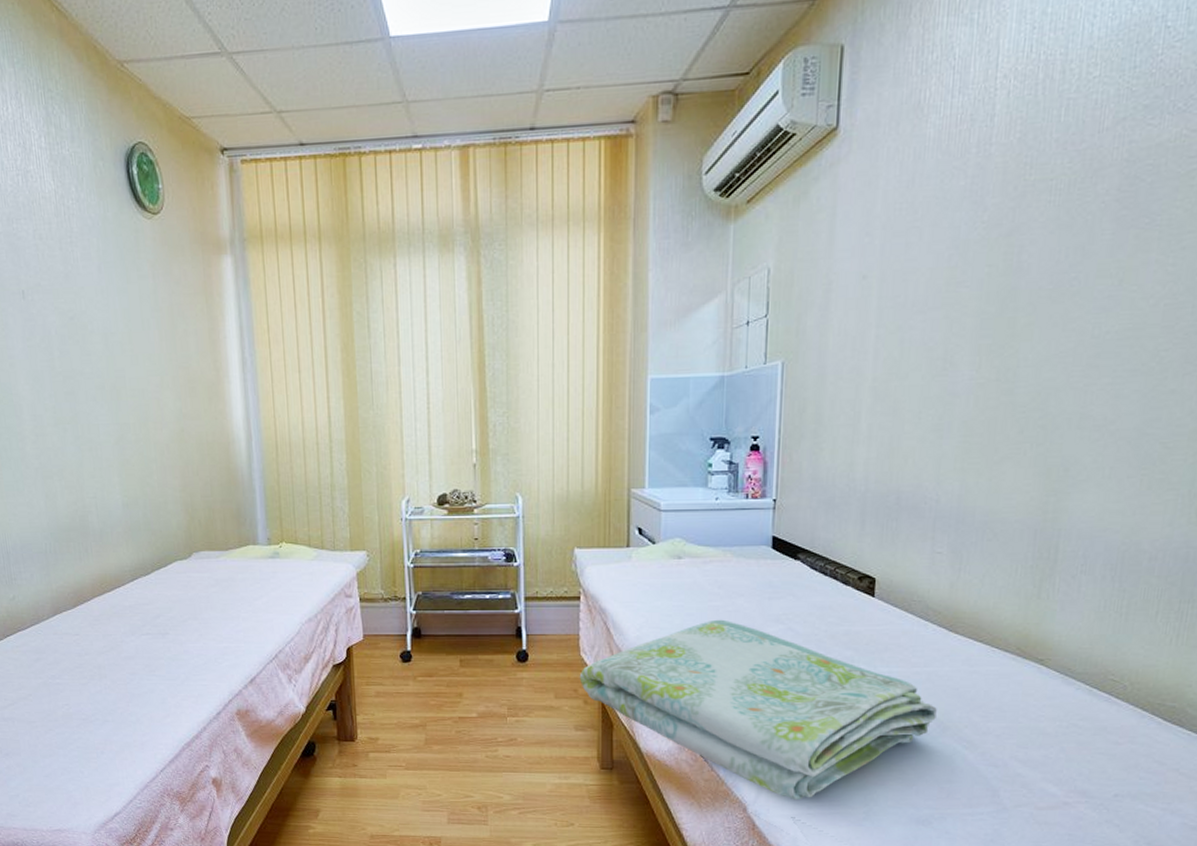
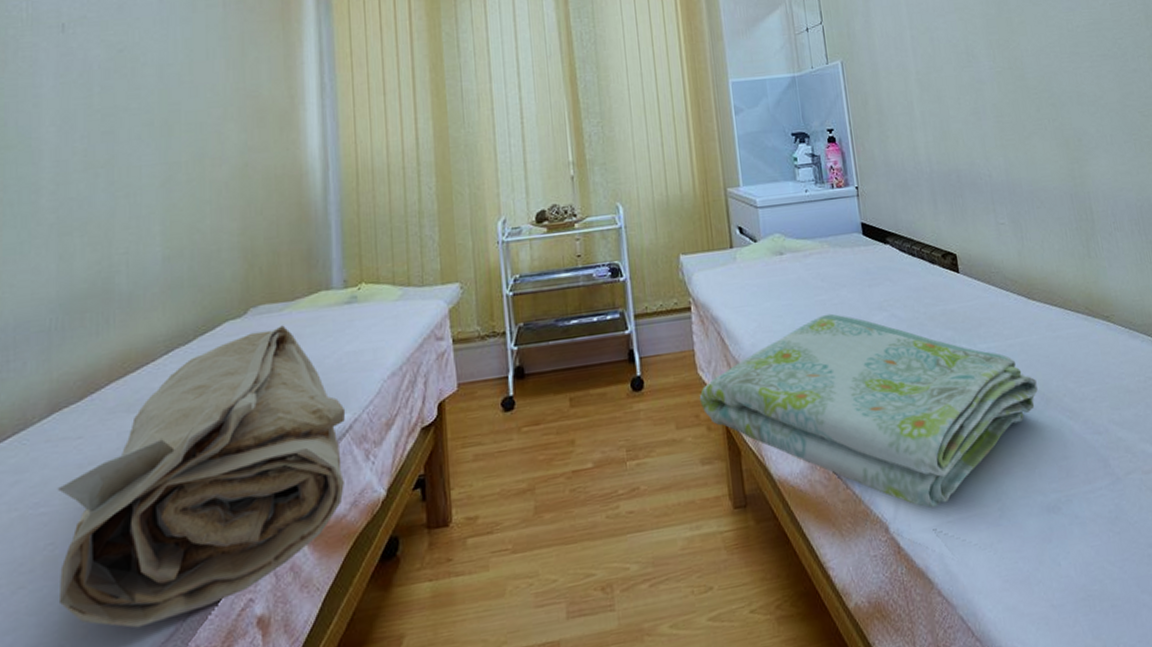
towel: none [65,570,273,770] -> present [57,325,346,629]

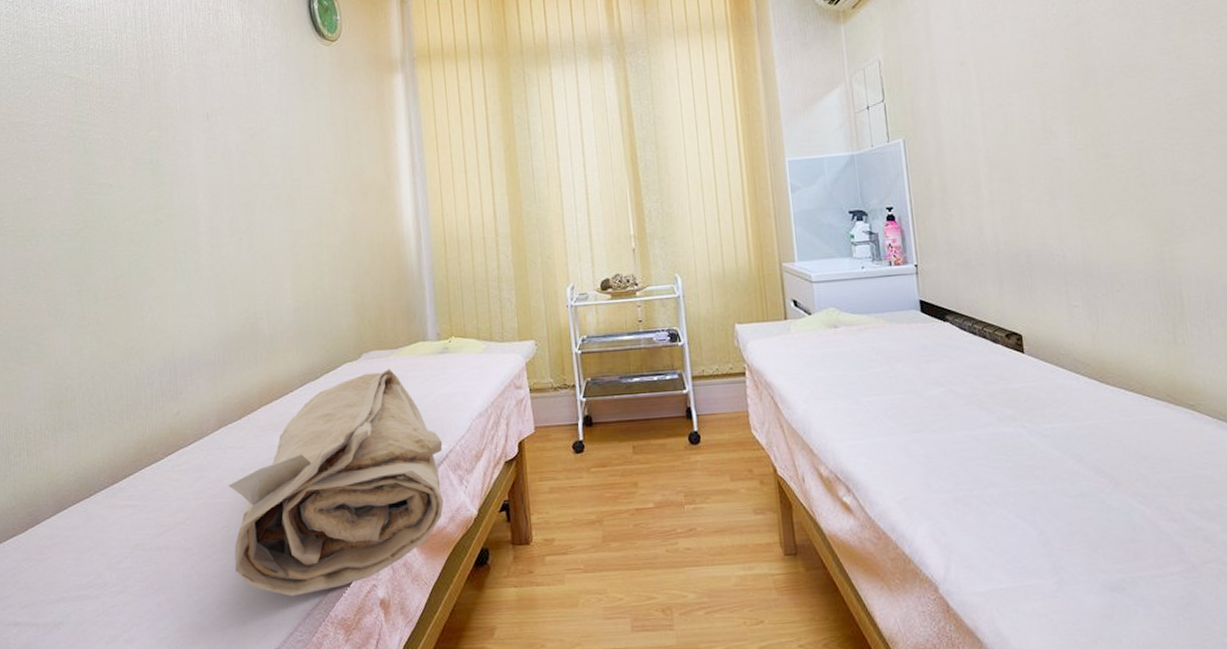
towel: present [699,313,1038,509] -> none [752,385,1106,575]

